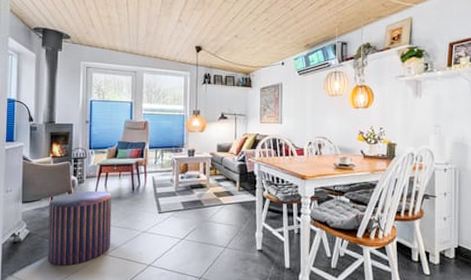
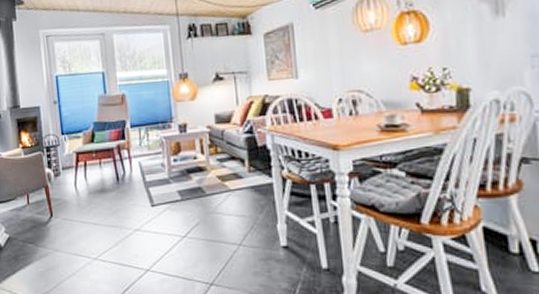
pouf: present [47,190,112,266] -> none [25,183,100,273]

